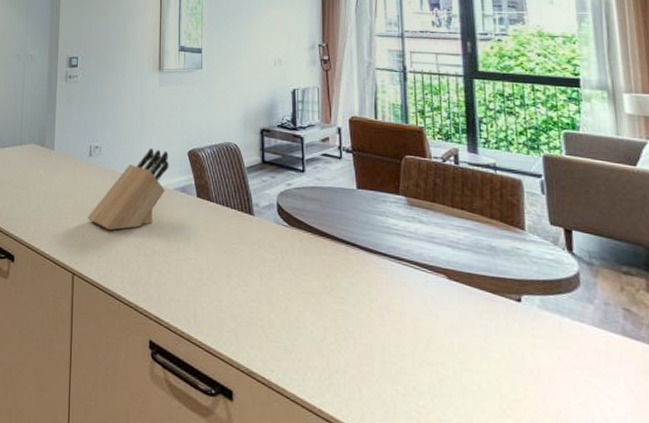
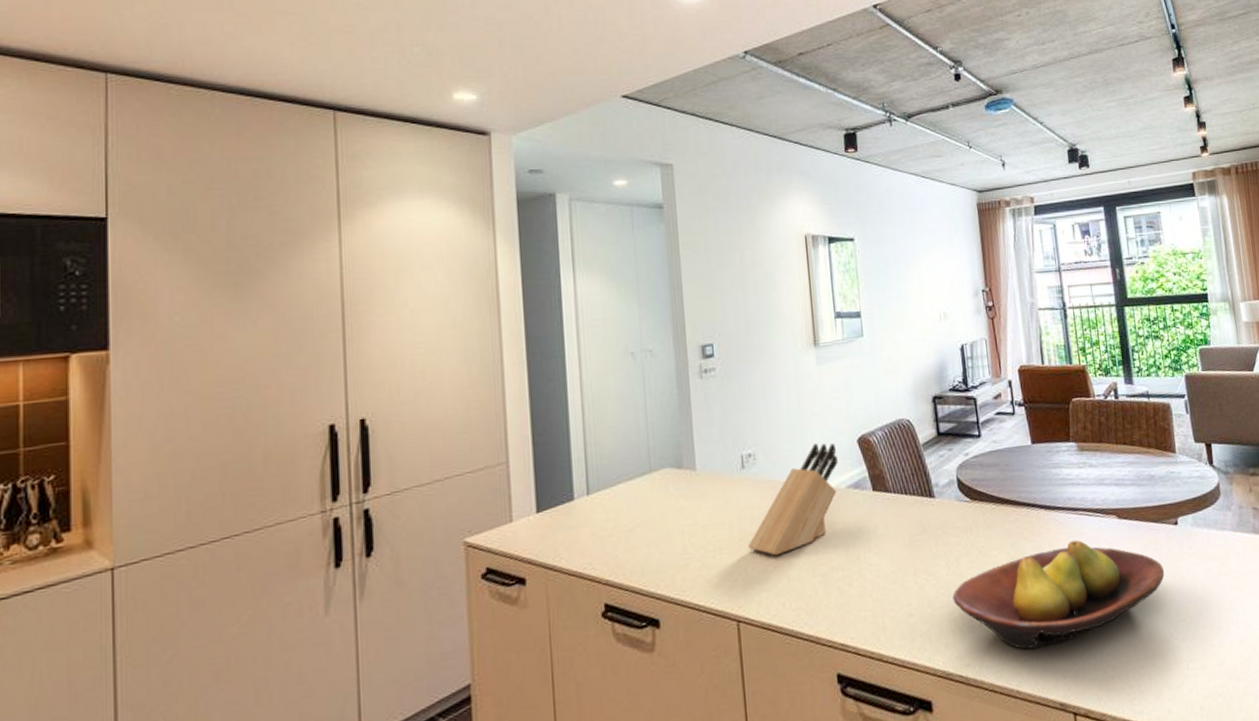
fruit bowl: none [262,286,499,381] -> present [952,539,1164,650]

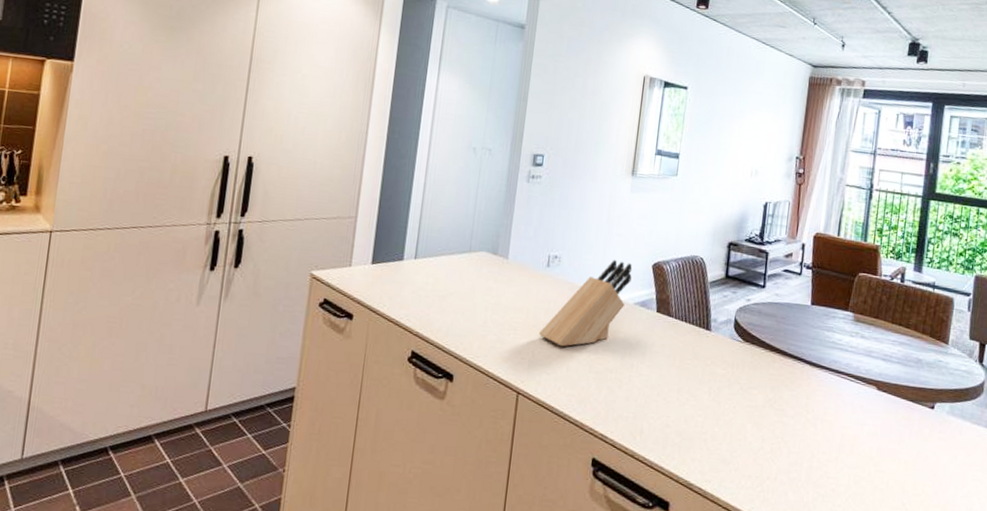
fruit bowl: present [952,539,1164,650] -> none [707,398,911,485]

